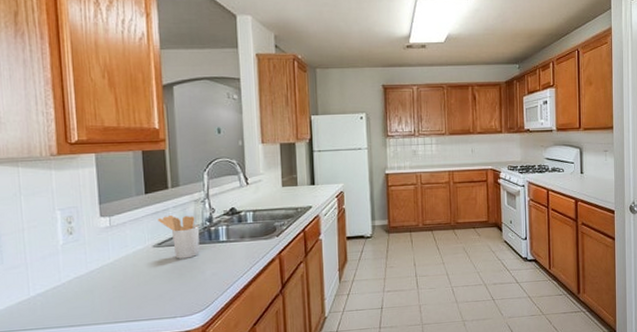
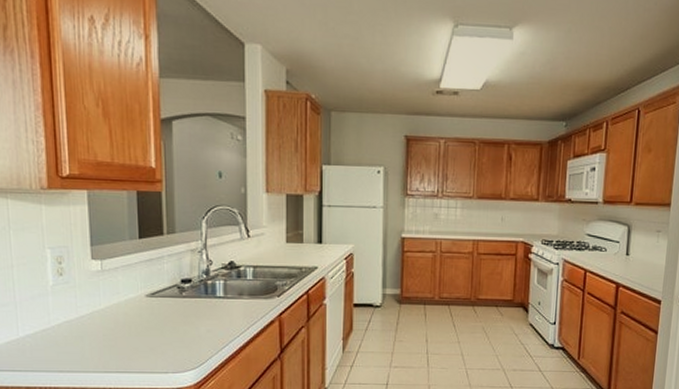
utensil holder: present [158,214,200,259] -> none [151,263,196,312]

